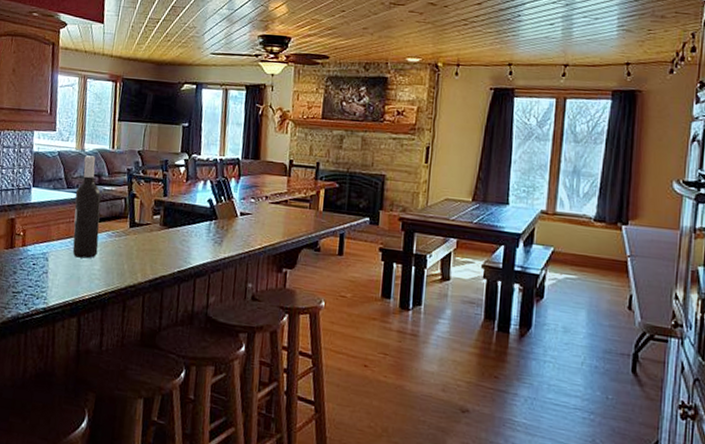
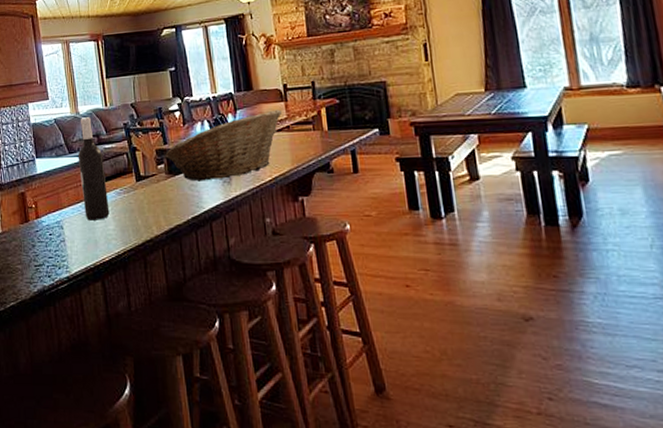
fruit basket: none [163,182,284,239] -> present [165,109,283,182]

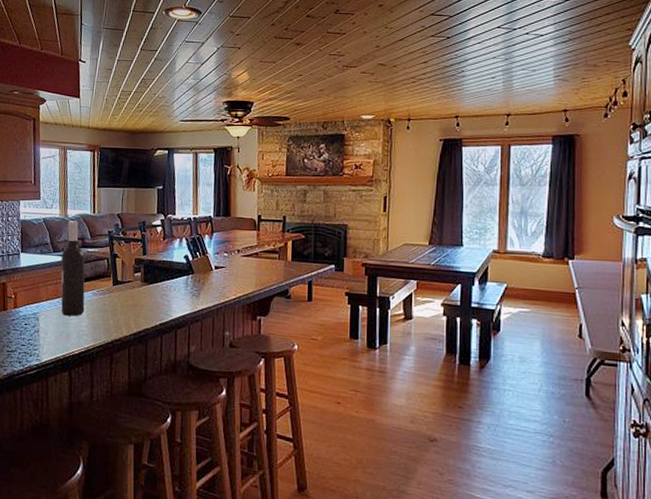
fruit basket: present [165,109,283,182] -> none [143,237,254,293]

